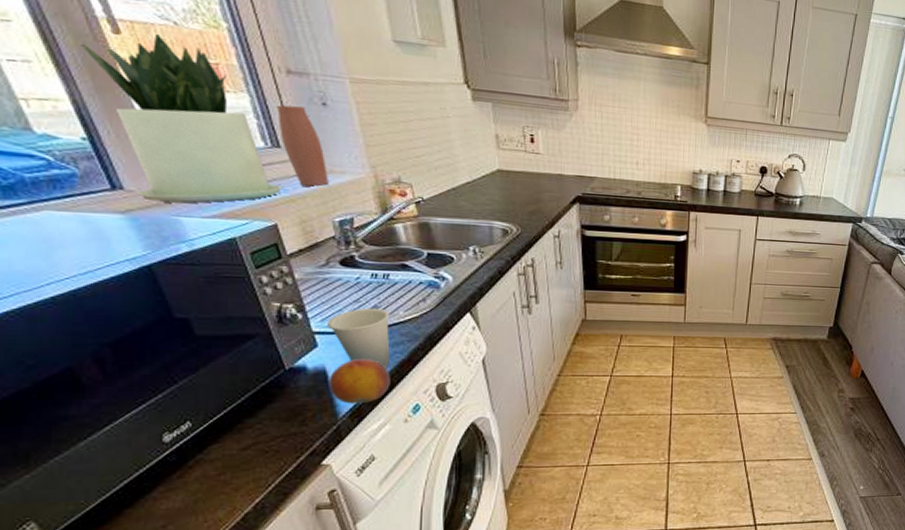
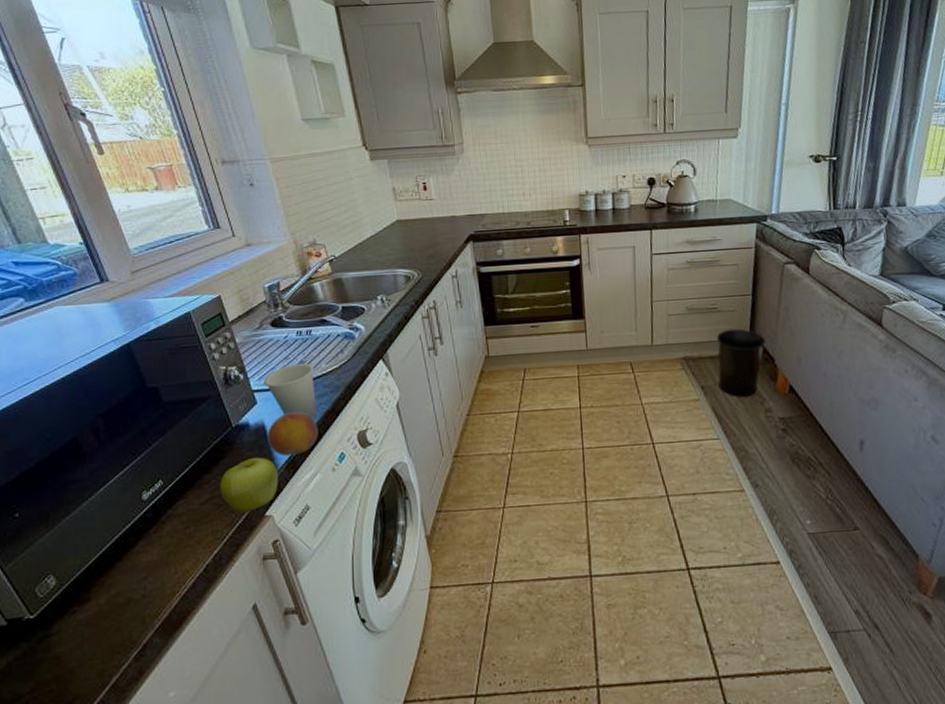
planter: present [81,34,283,203] -> none [78,149,223,289]
fruit: none [266,403,341,461] -> present [220,457,279,513]
vase: present [277,105,330,187] -> none [216,189,259,259]
waste bin: none [801,316,847,378] -> present [717,328,766,397]

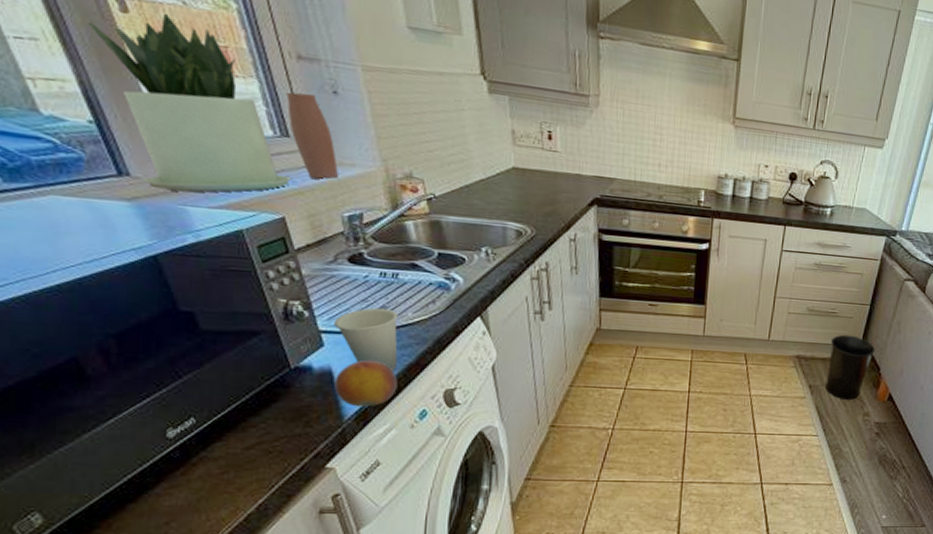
planter: none [78,149,223,289] -> present [88,14,291,193]
vase: none [216,189,259,259] -> present [286,92,339,180]
fruit: present [220,457,279,513] -> none [270,404,346,463]

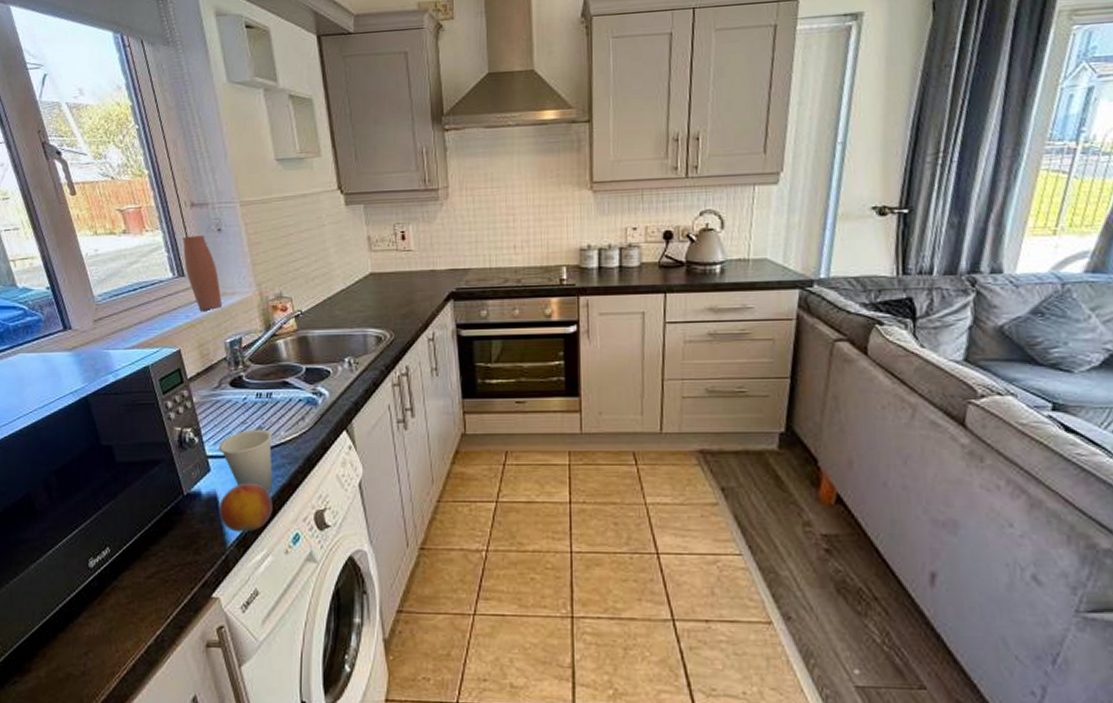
planter: present [88,14,291,193] -> none [50,190,186,338]
waste bin: present [825,334,875,400] -> none [743,419,806,505]

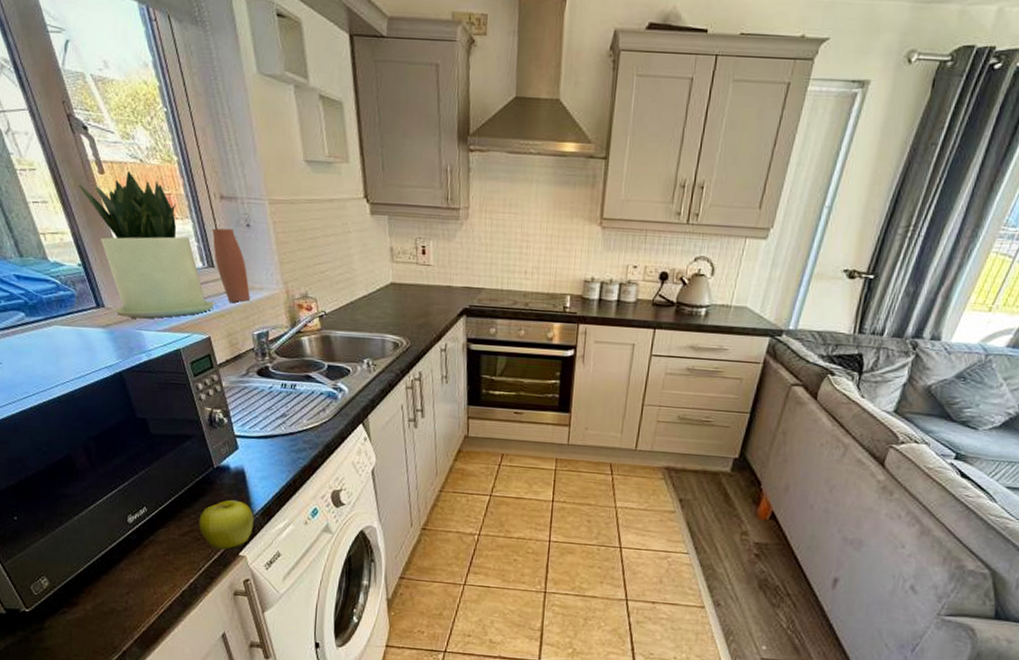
planter: none [50,190,186,338] -> present [79,172,215,319]
fruit: none [167,530,229,592] -> present [199,499,255,550]
cup: present [219,429,273,493] -> none [246,415,296,473]
fruit: present [219,483,273,533] -> none [246,461,295,504]

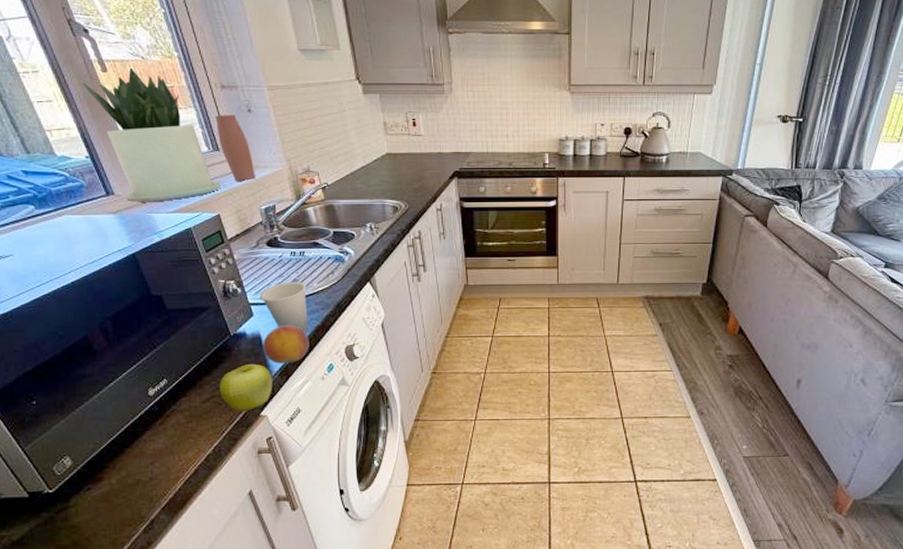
cup: none [246,415,296,473] -> present [260,281,308,333]
fruit: none [246,461,295,504] -> present [263,324,309,364]

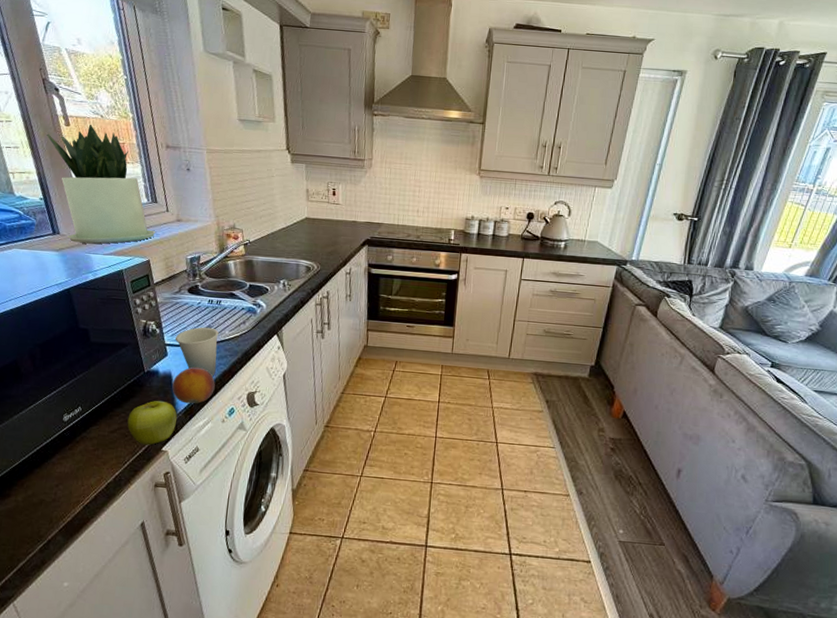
vase: present [215,114,256,181] -> none [157,171,187,232]

